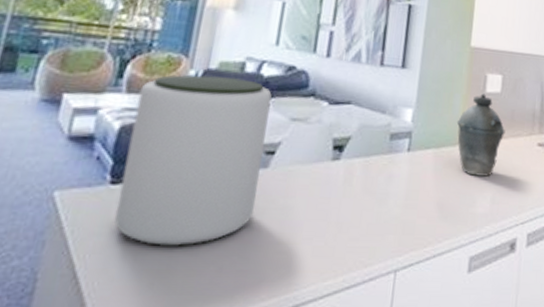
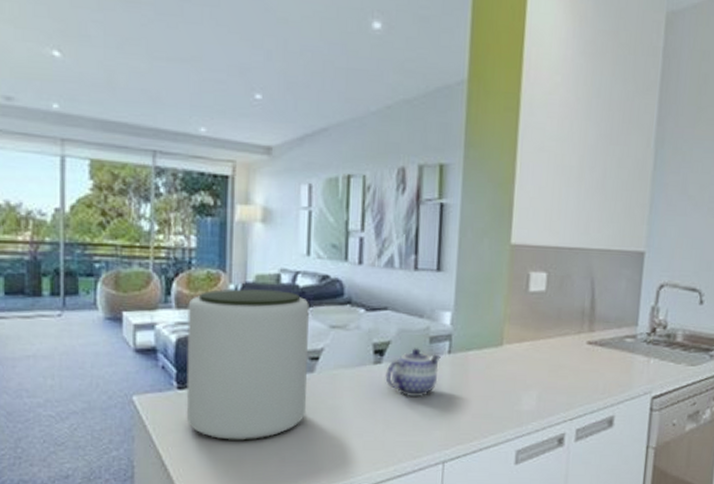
teapot: none [342,145,400,197] -> present [385,348,441,396]
kettle: present [456,93,506,177] -> none [498,293,552,376]

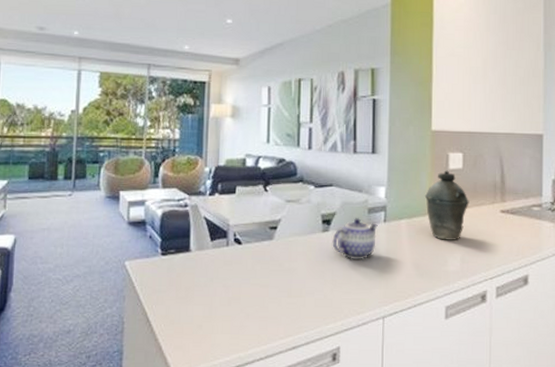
plant pot: present [186,288,309,442] -> none [168,170,269,300]
kettle: none [498,293,552,376] -> present [424,170,470,240]

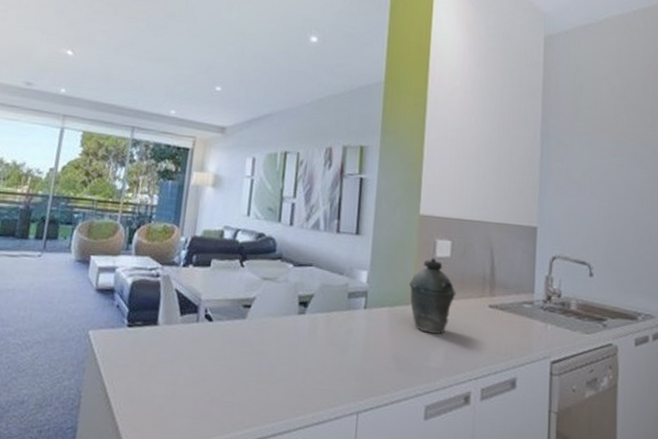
teapot: present [332,218,378,259] -> none [308,302,358,347]

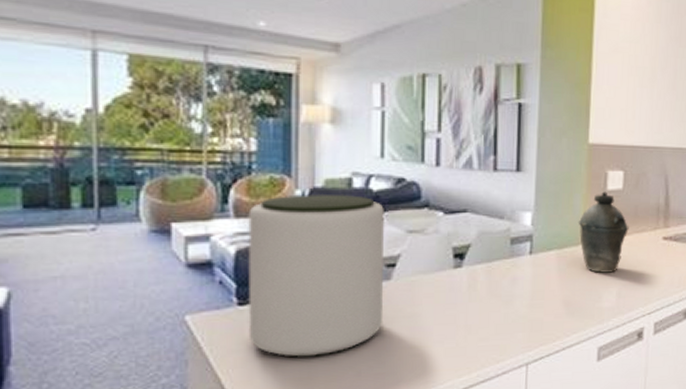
plant pot: none [132,241,246,379] -> present [248,193,384,358]

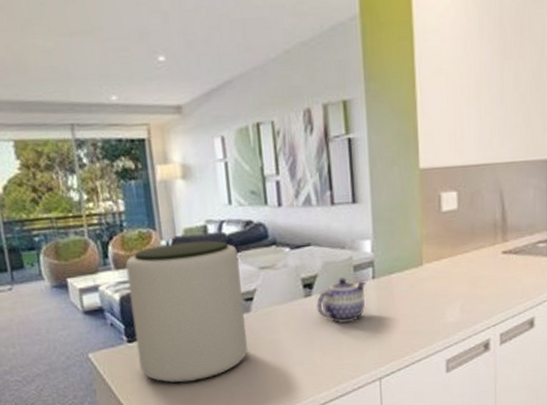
teapot: none [466,250,522,299] -> present [316,277,366,323]
kettle: present [578,191,629,273] -> none [416,213,467,291]

